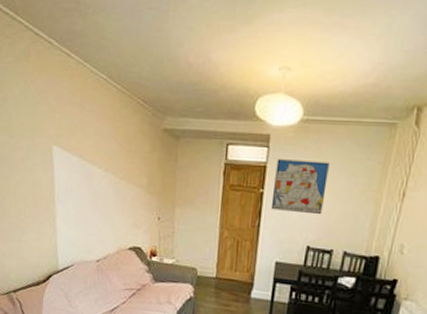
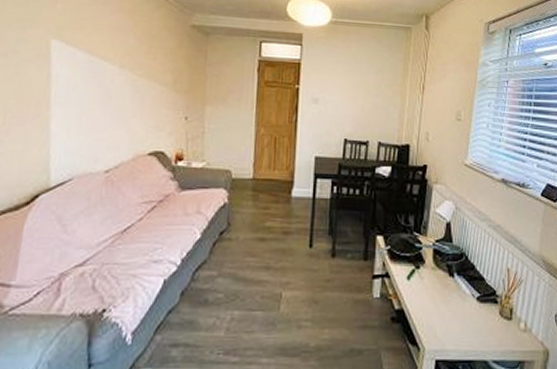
wall art: present [270,159,329,215] -> none [307,56,359,108]

